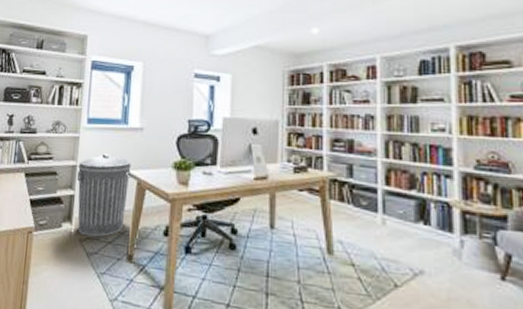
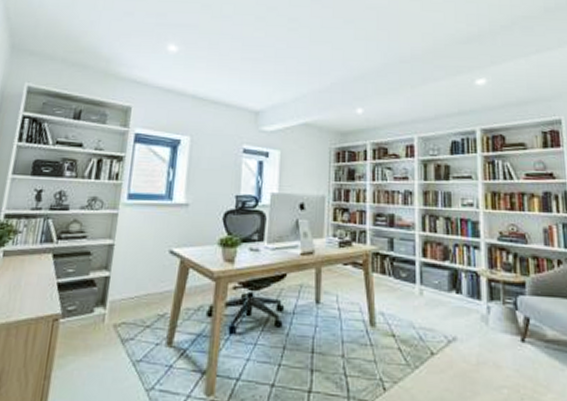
trash can: present [77,154,131,237] -> none [112,231,175,321]

